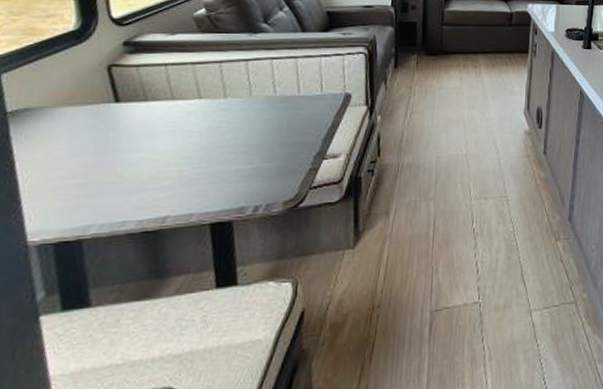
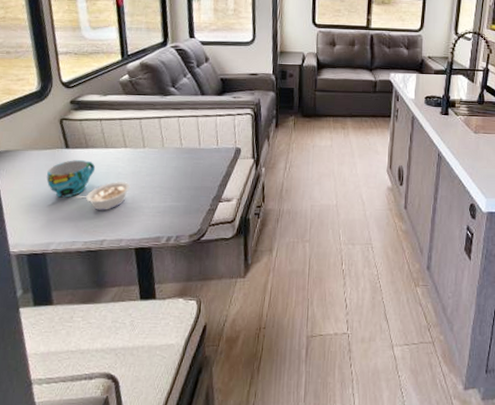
cup: none [85,117,157,166] -> present [46,160,96,198]
legume: none [128,141,206,180] -> present [76,182,131,211]

